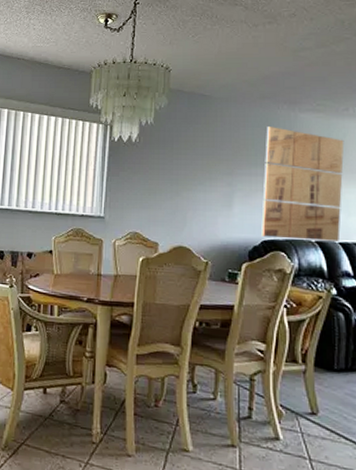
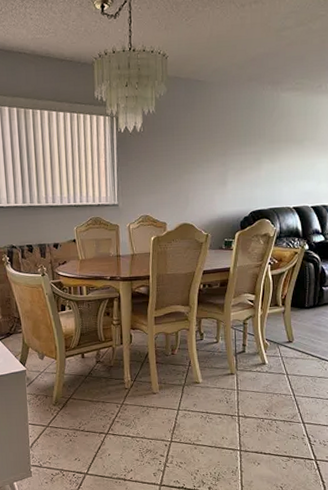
wall art: present [261,127,344,241] -> none [250,107,318,208]

